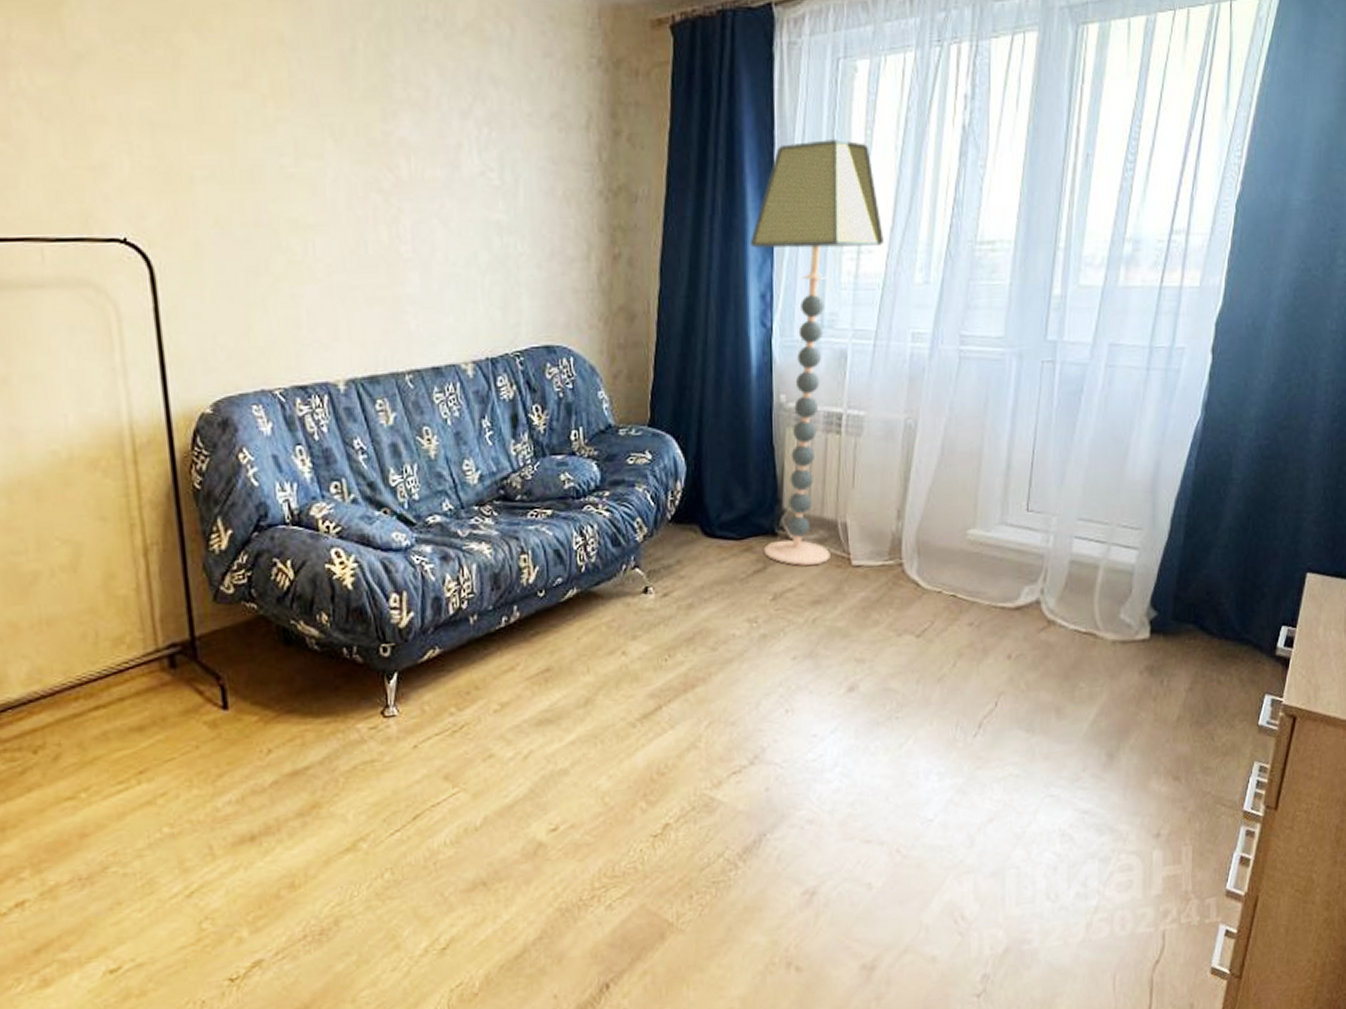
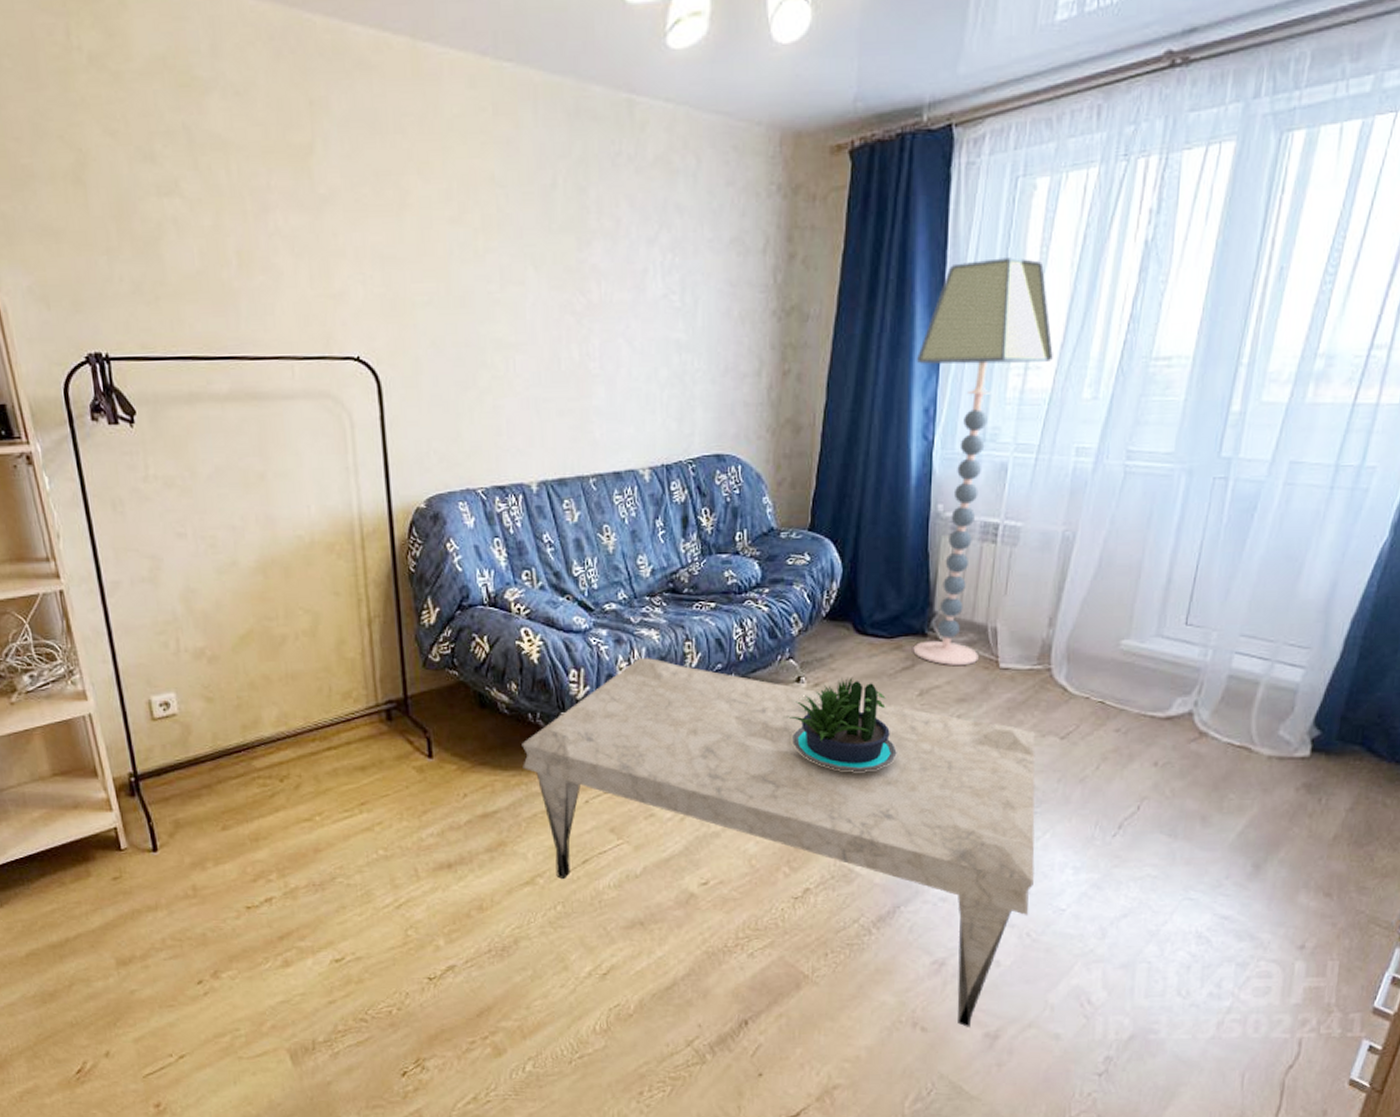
coffee table: none [336,575,900,961] -> present [522,658,1036,1027]
potted plant: none [632,583,755,689] -> present [784,676,898,772]

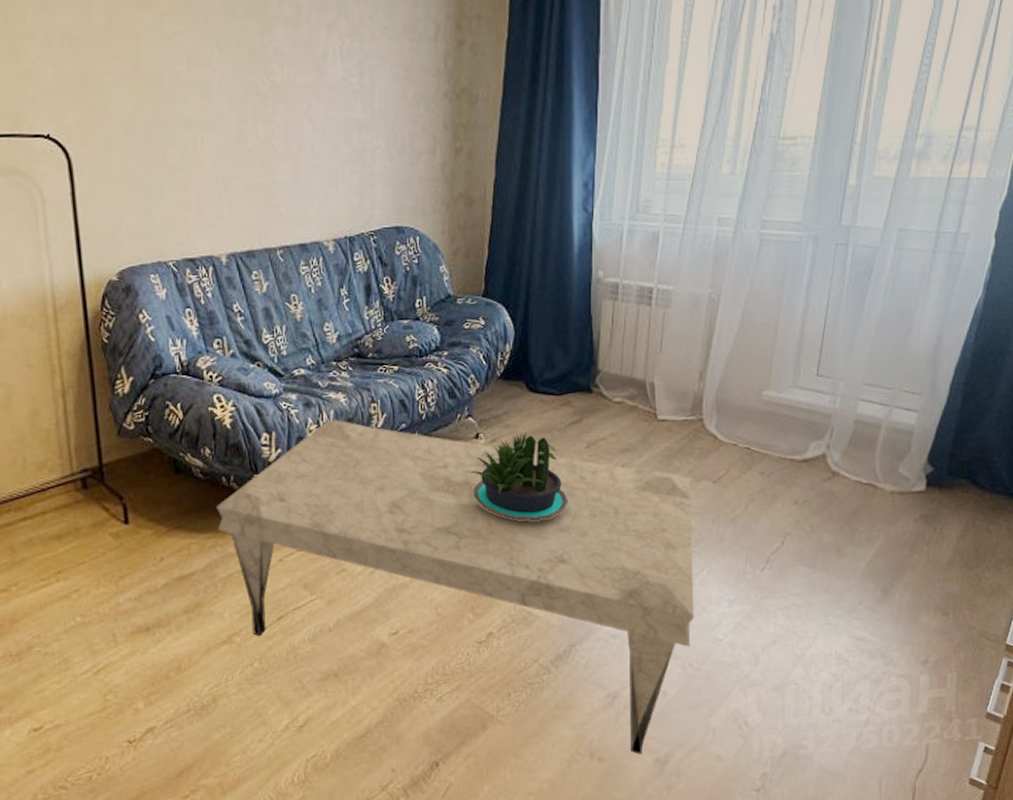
floor lamp: present [913,257,1053,665] -> none [575,47,695,419]

